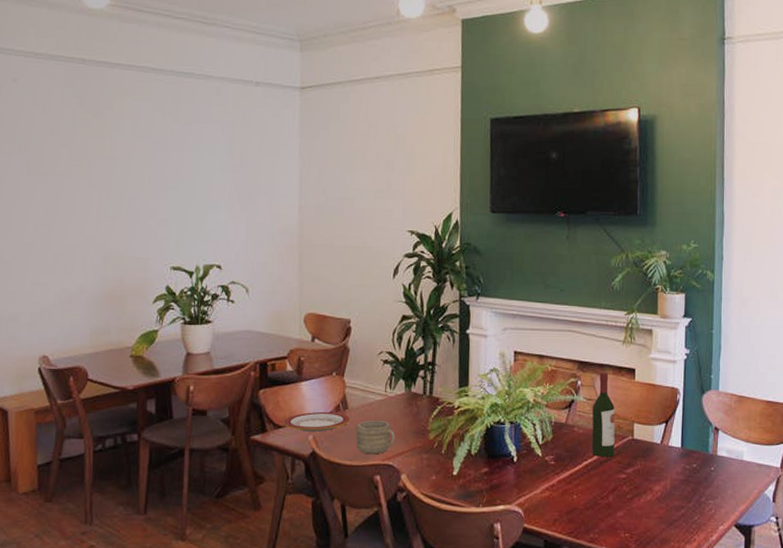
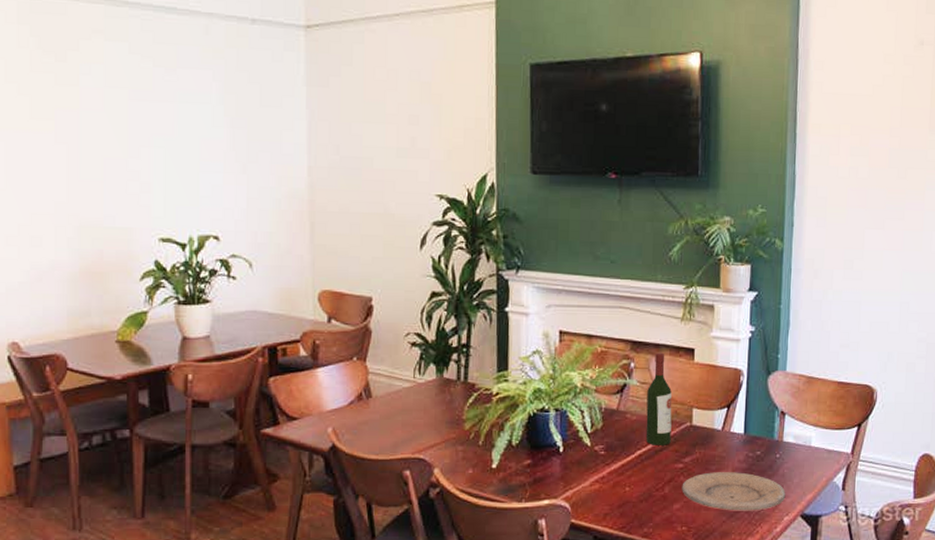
plate: present [282,411,351,432] -> none [297,401,375,423]
mug: present [356,420,395,455] -> none [382,409,426,448]
plate: none [624,483,721,520] -> present [681,472,786,511]

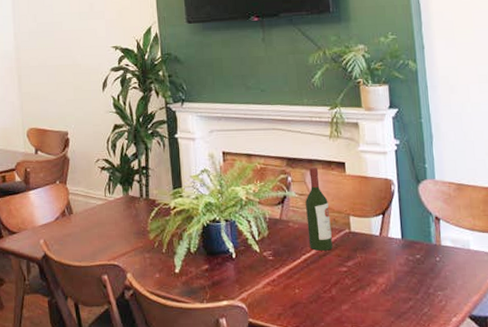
plate: present [681,472,786,511] -> none [348,275,451,312]

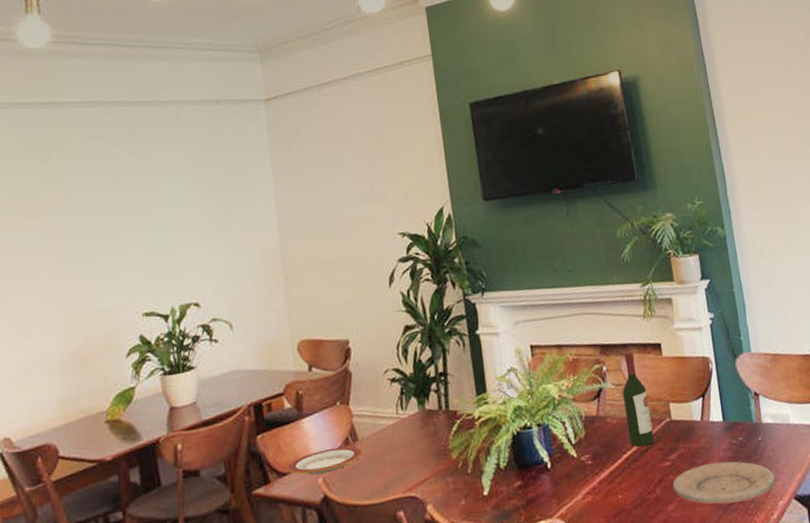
plate: none [16,217,76,236] -> present [286,446,363,475]
plate: none [348,275,451,312] -> present [672,461,776,504]

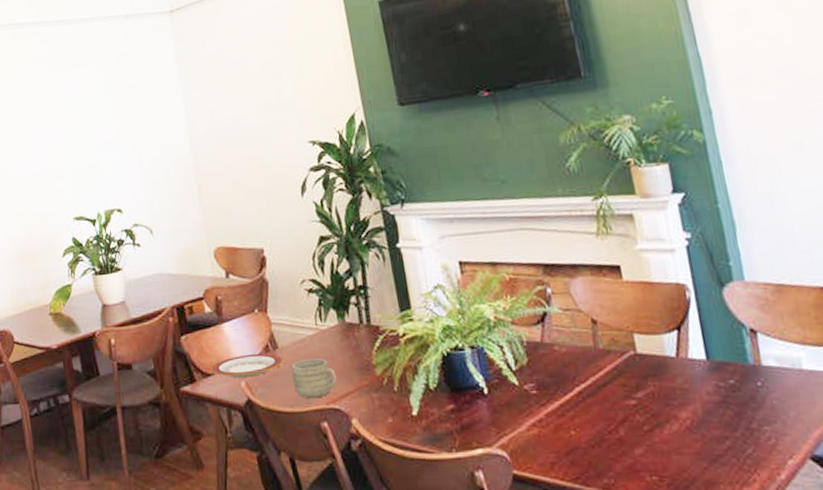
mug: none [370,447,415,489] -> present [291,358,337,399]
wine bottle: present [622,352,654,447] -> none [572,273,615,380]
plate: present [672,461,776,504] -> none [640,406,783,455]

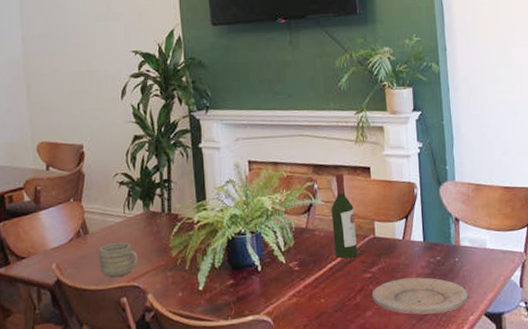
plate: present [210,353,284,378] -> none [24,238,93,261]
wine bottle: none [572,273,615,380] -> present [331,173,358,258]
plate: none [640,406,783,455] -> present [372,277,469,315]

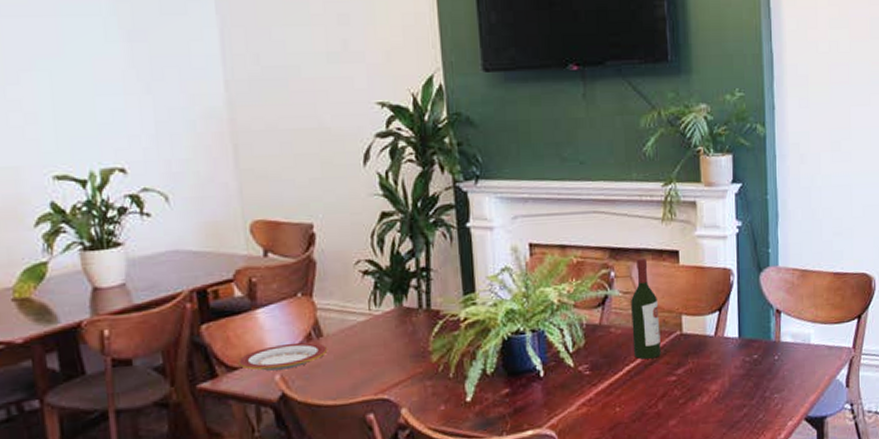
plate: none [24,238,93,261] -> present [237,342,328,371]
mug: present [99,242,138,278] -> none [337,345,388,390]
plate: present [372,277,469,315] -> none [676,379,788,422]

